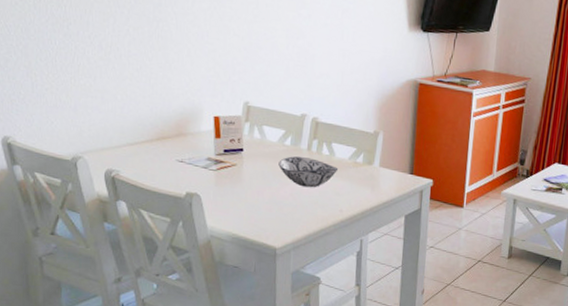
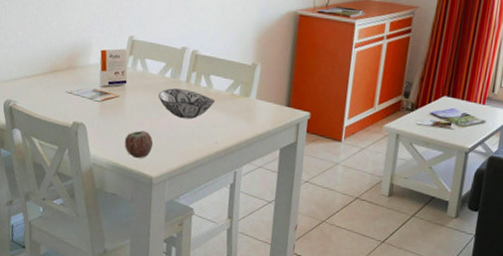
apple: none [244,200,276,229] -> present [124,130,154,158]

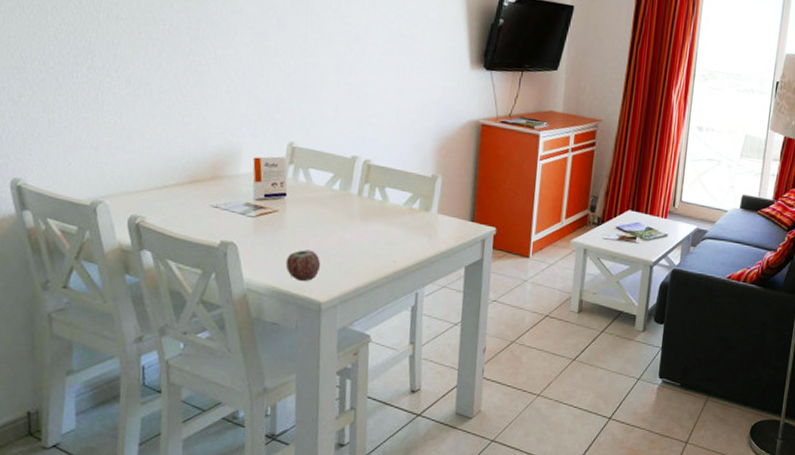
decorative bowl: present [158,88,216,119] -> none [325,201,392,236]

